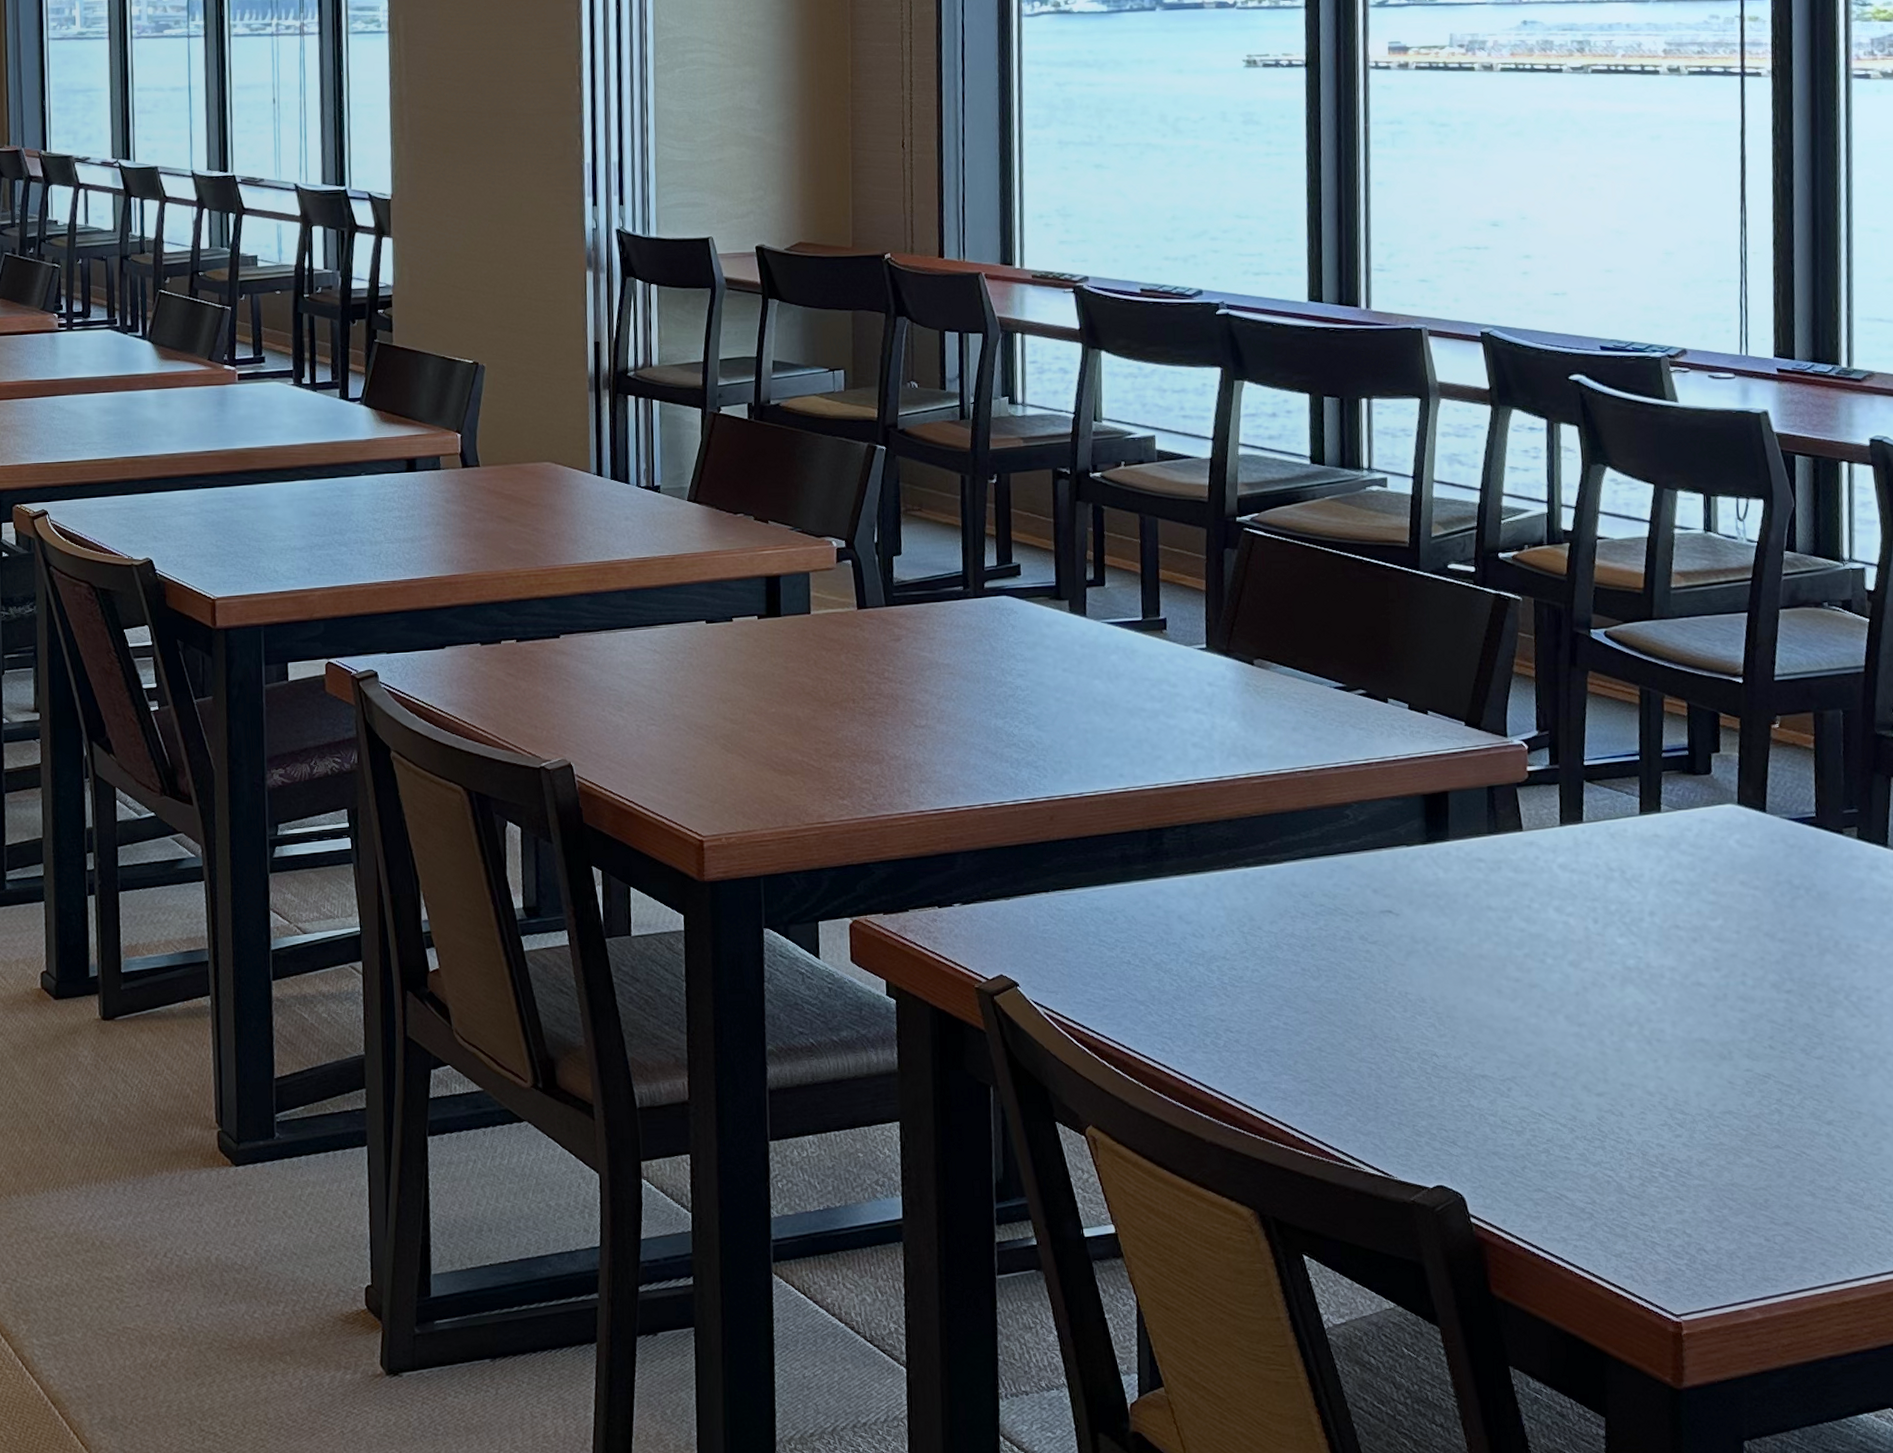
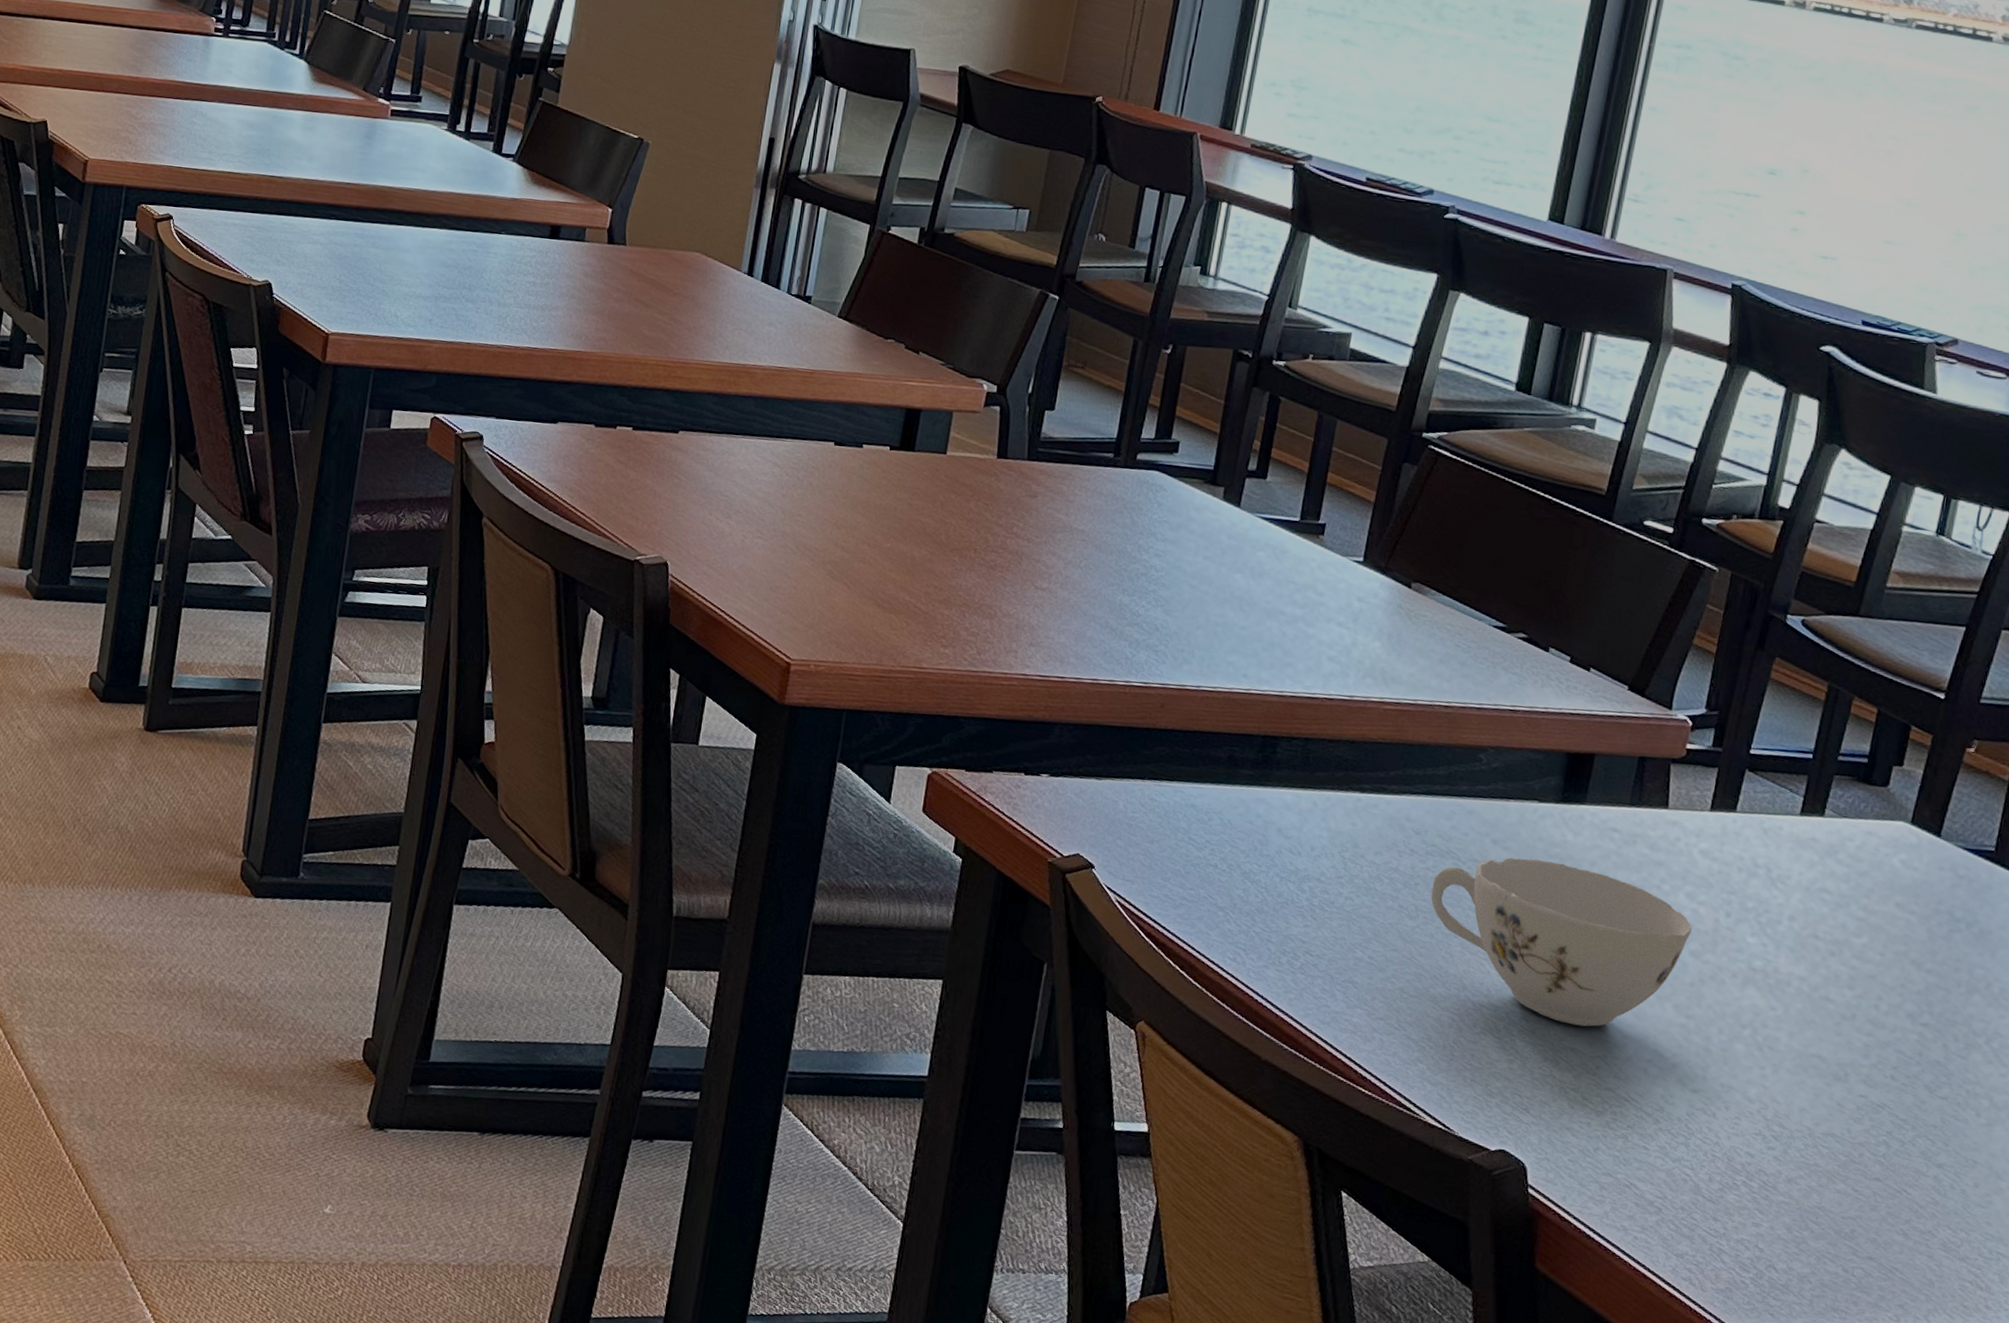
teacup: none [1327,900,1567,1053] -> present [1430,857,1692,1027]

